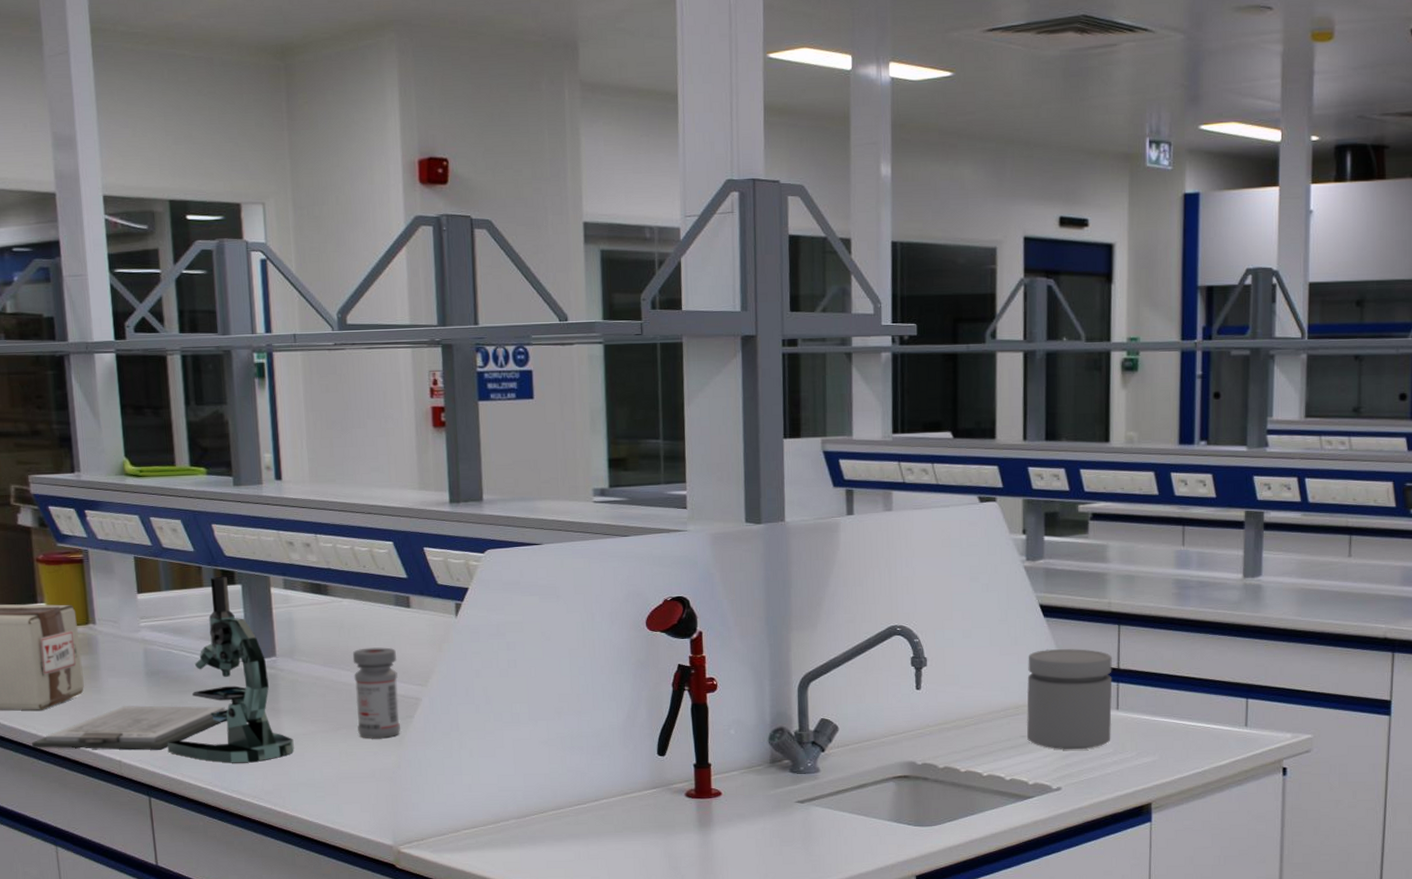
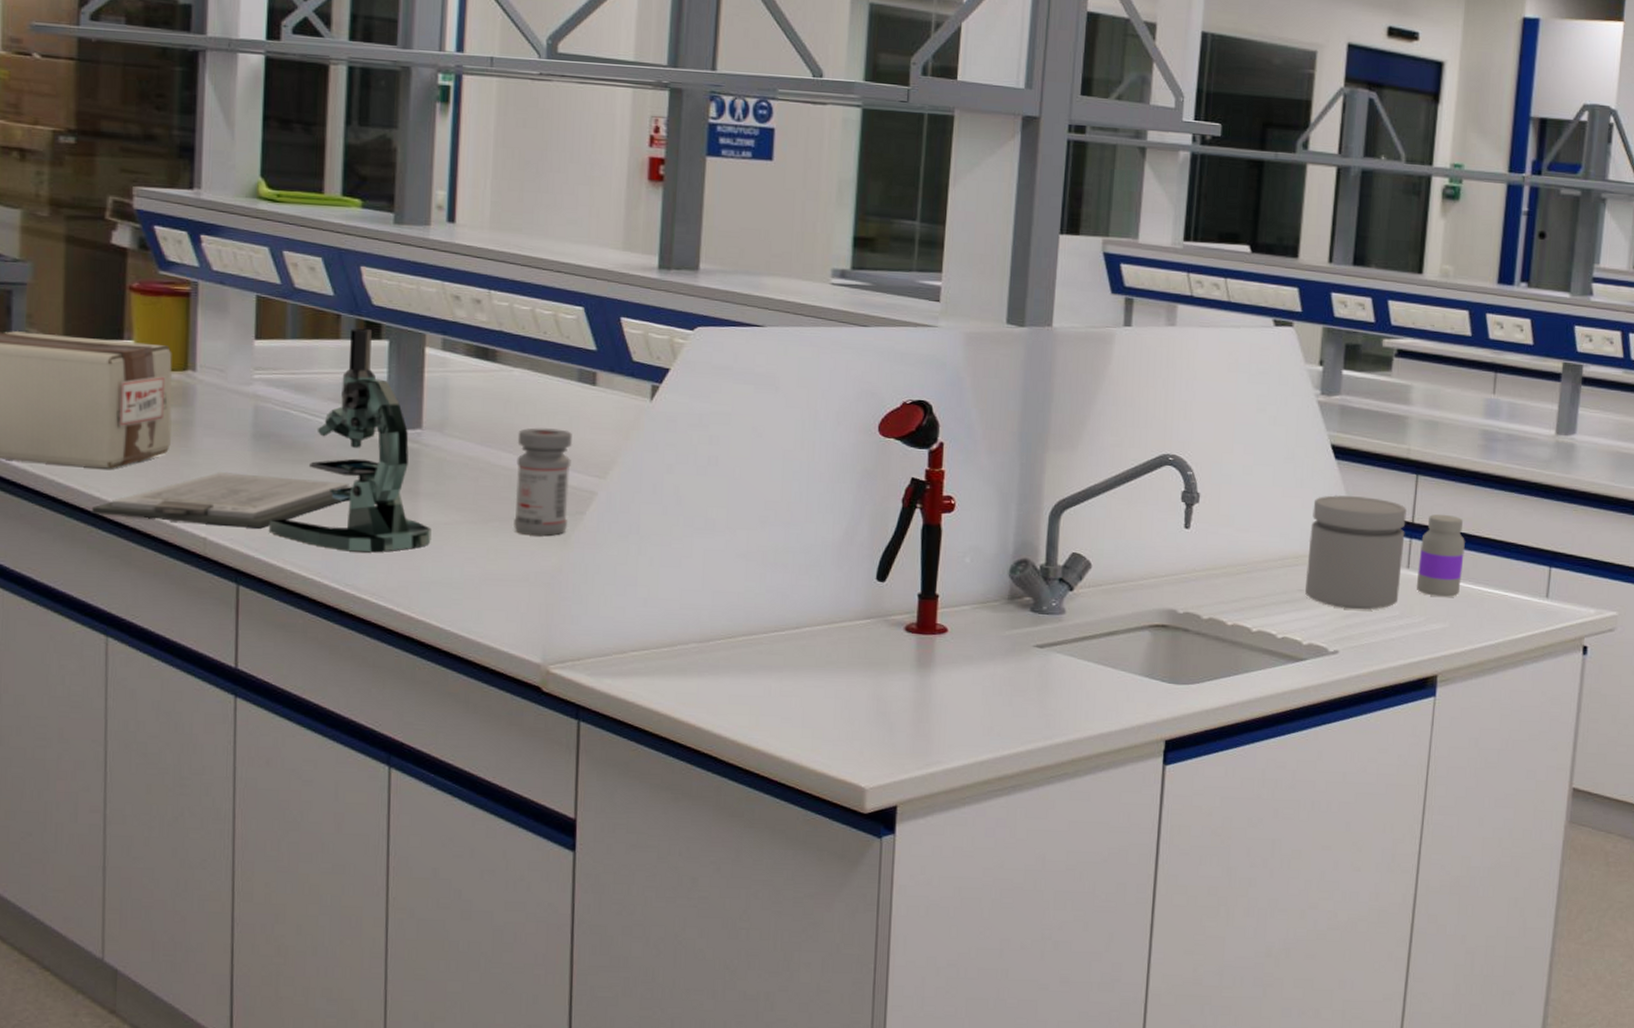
jar: none [1126,658,1167,733] -> present [1416,514,1465,597]

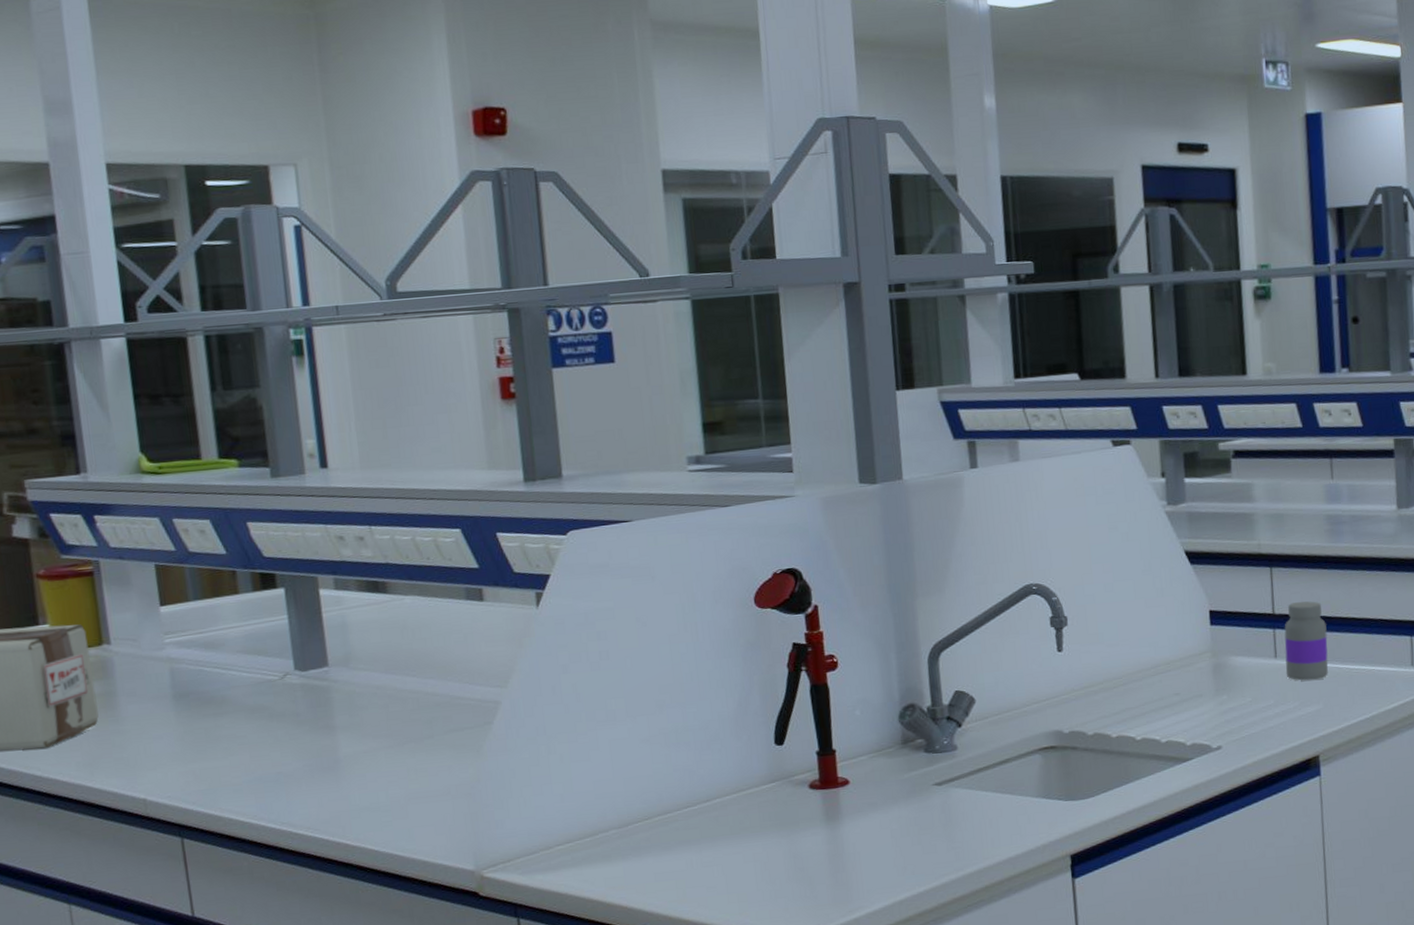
clipboard: present [92,472,352,527] -> none [36,728,273,792]
microscope: present [268,327,432,552] -> none [201,580,354,792]
medicine bottle: present [514,428,572,536] -> none [418,647,478,751]
jar: present [1304,494,1407,610] -> none [1176,595,1271,705]

